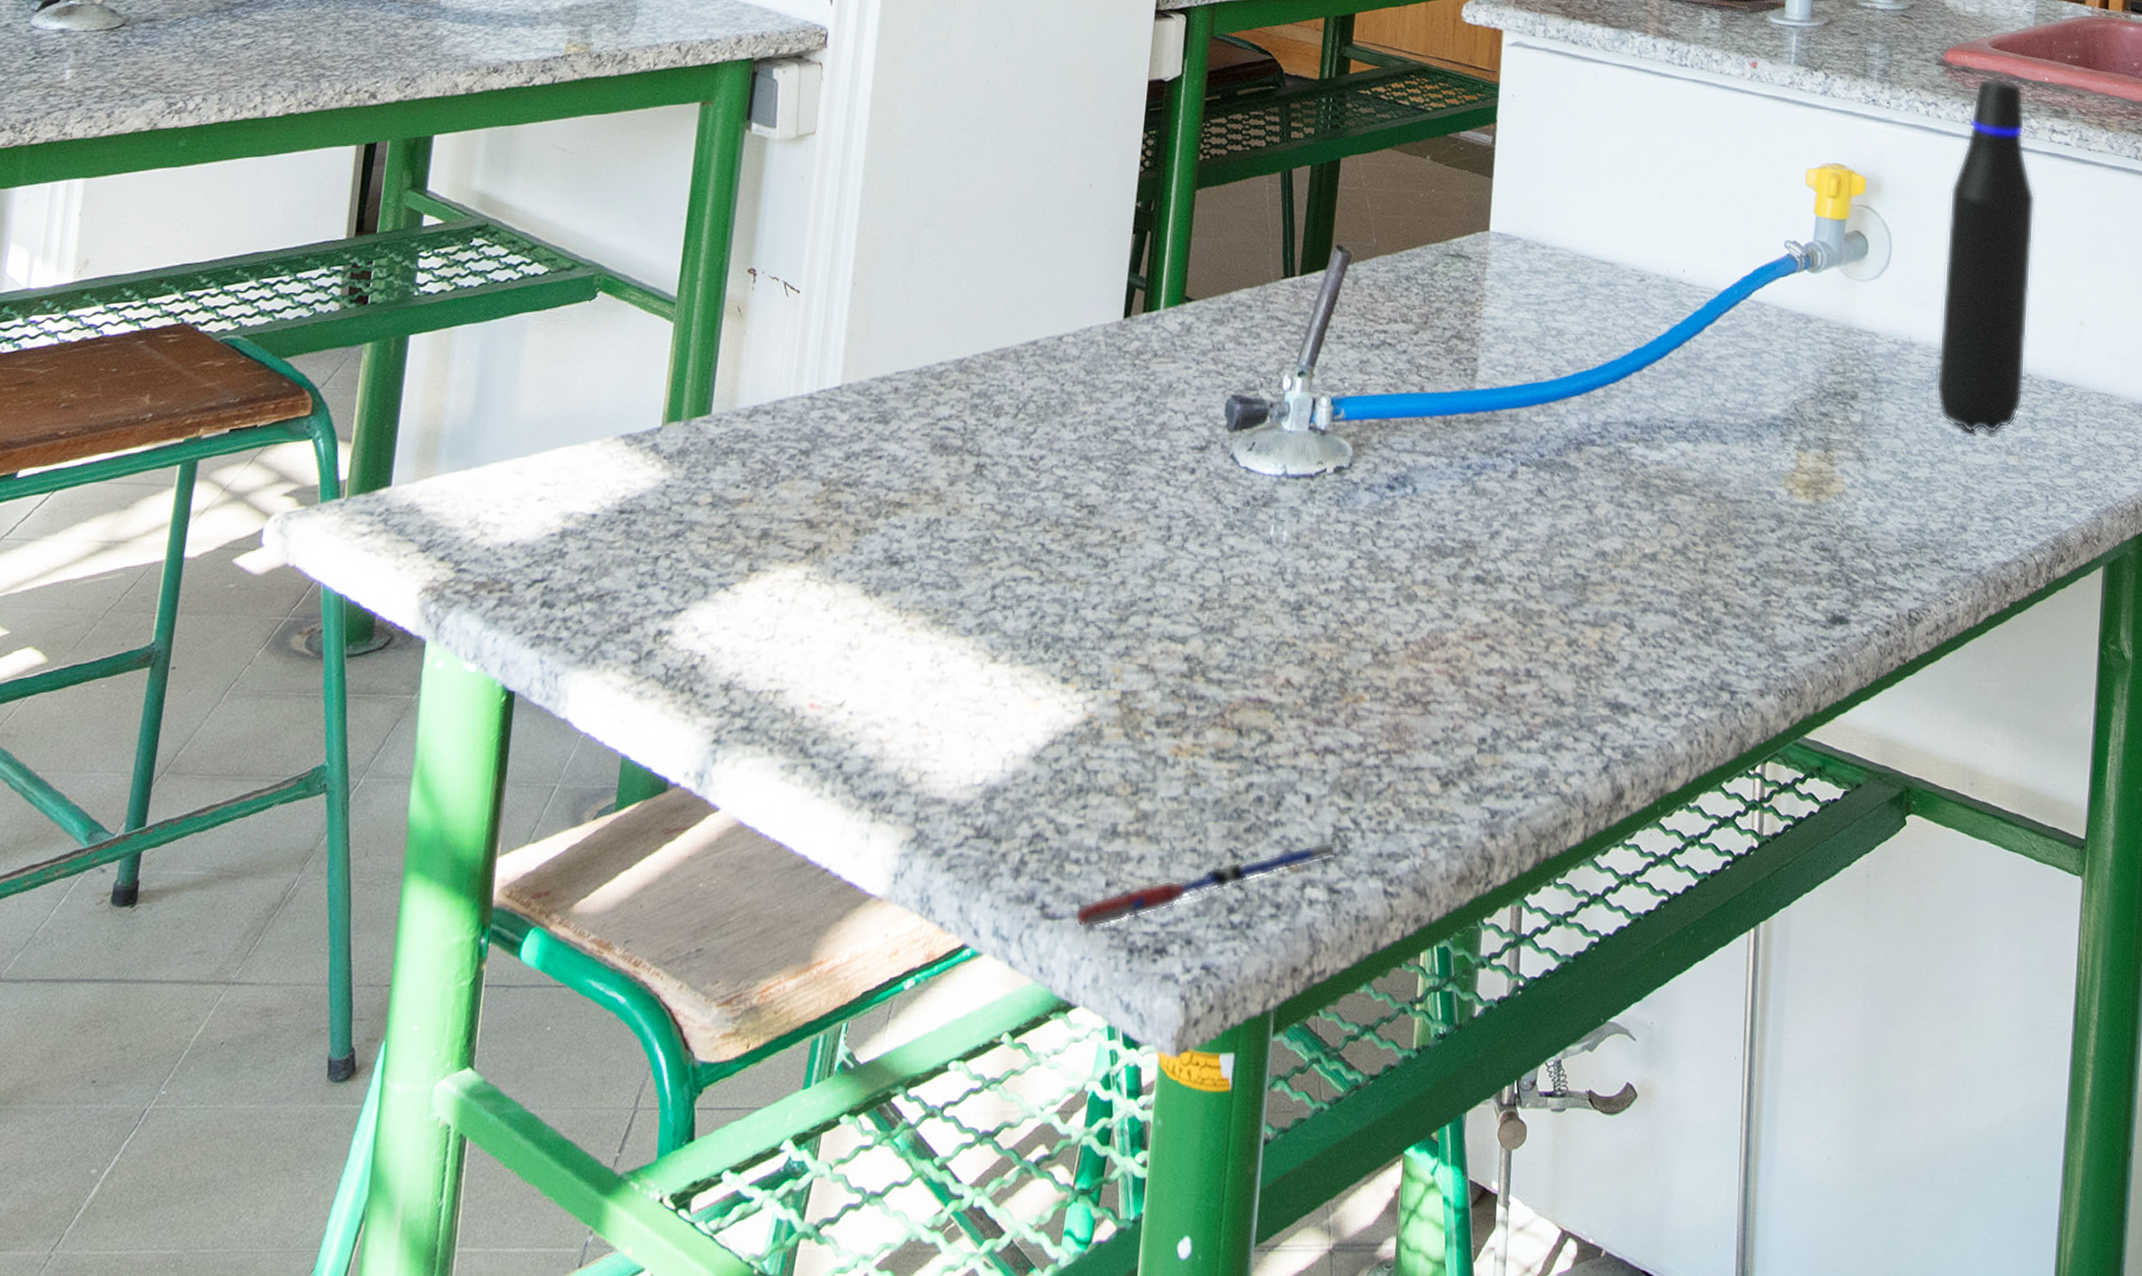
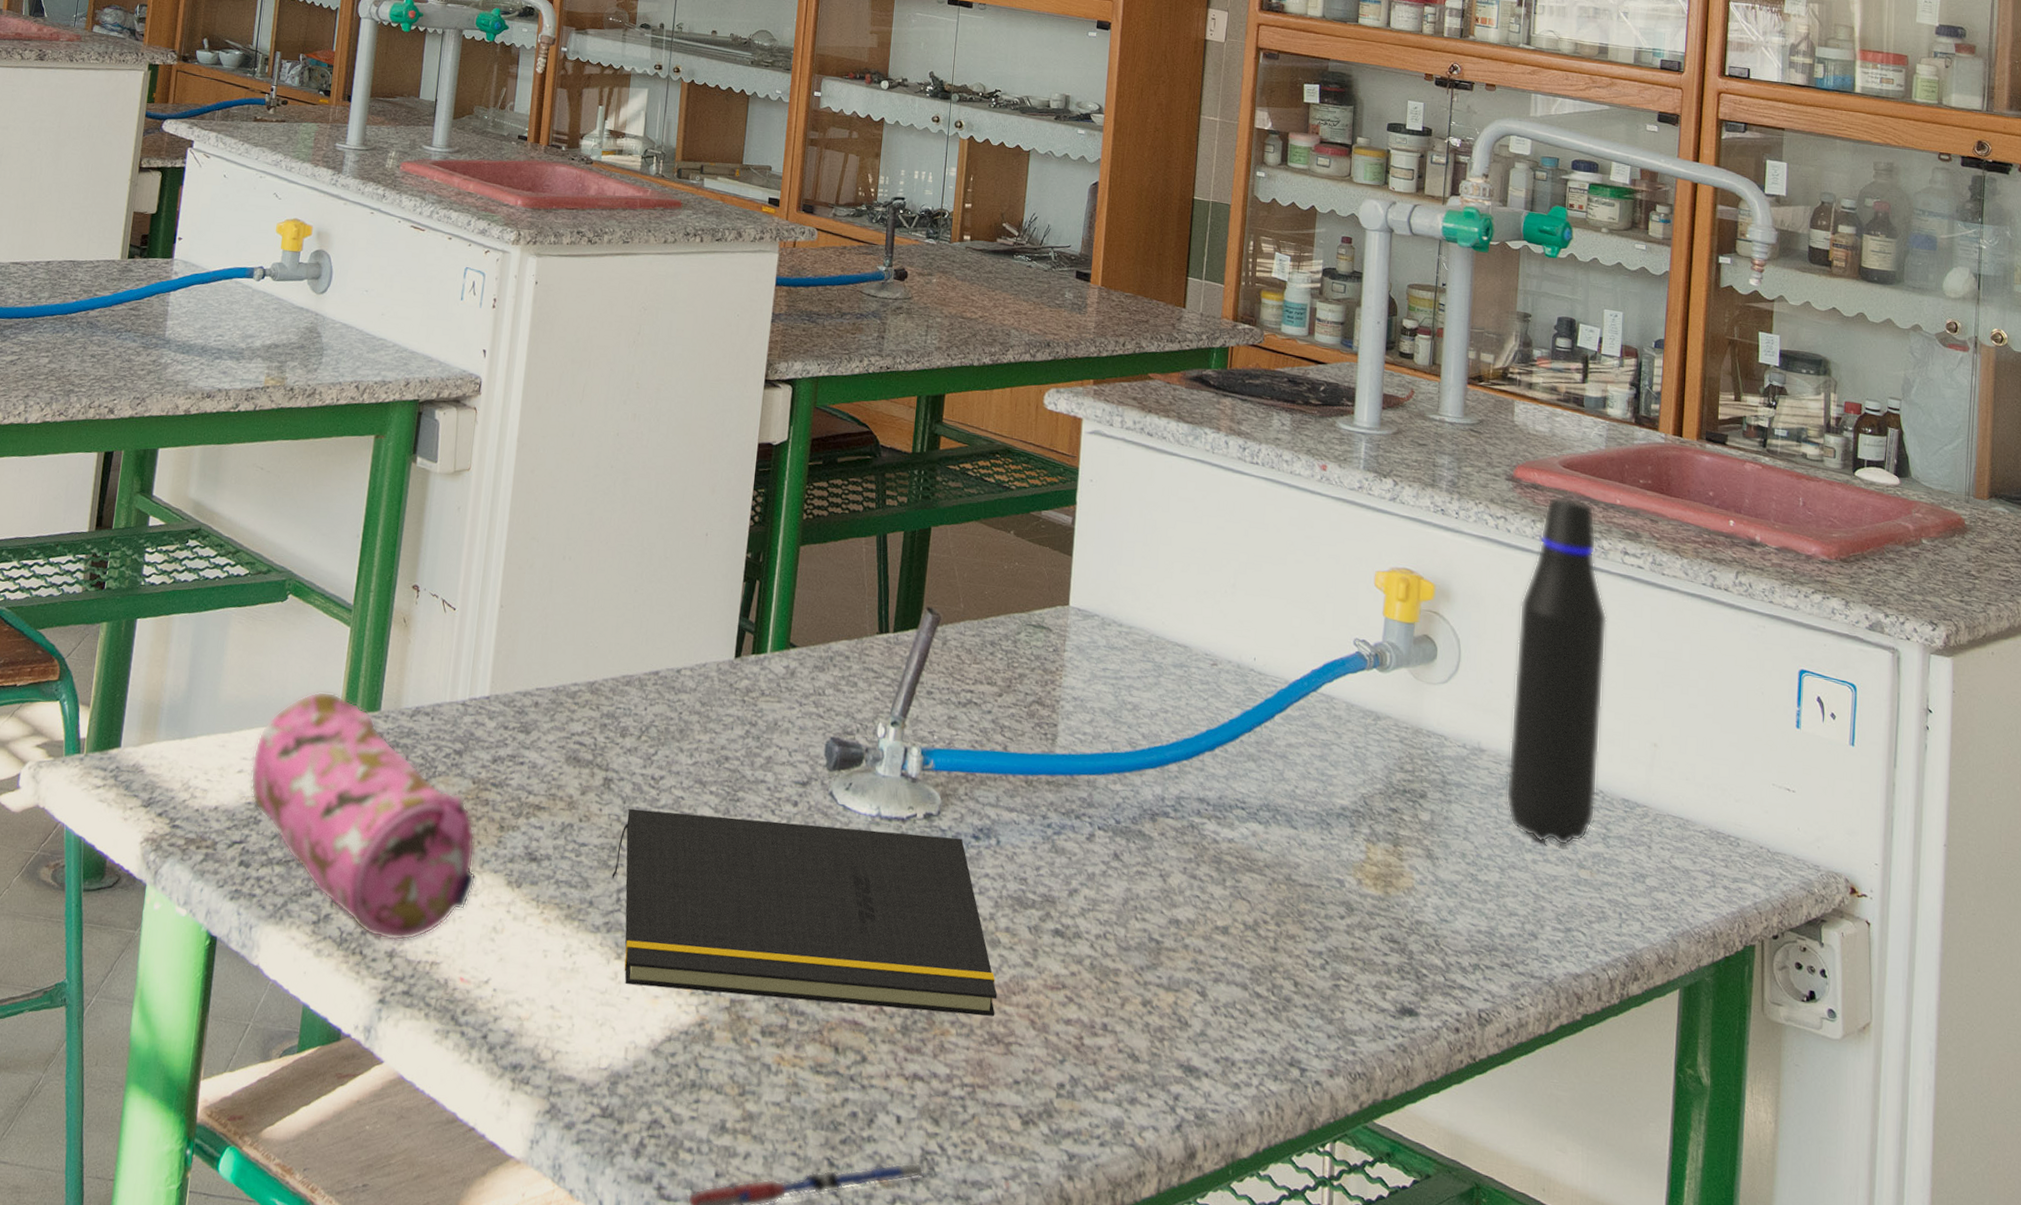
pencil case: none [553,398,828,671] -> present [250,691,476,941]
notepad: none [985,490,1415,688] -> present [611,808,998,1016]

